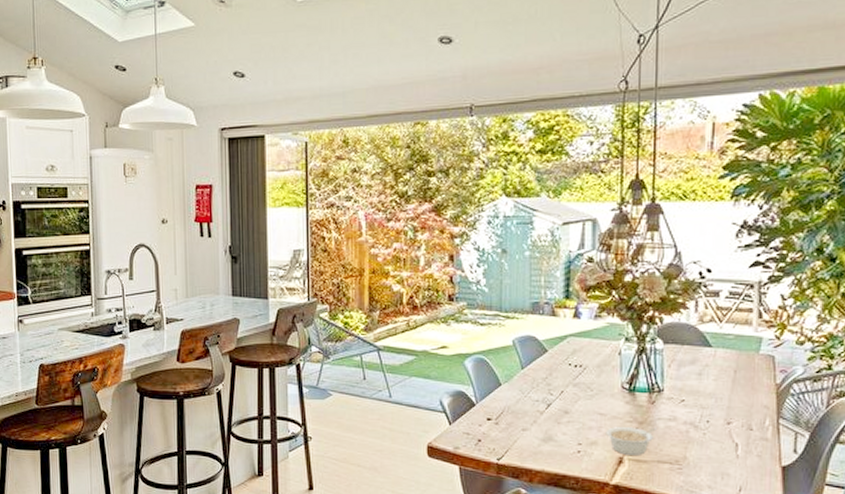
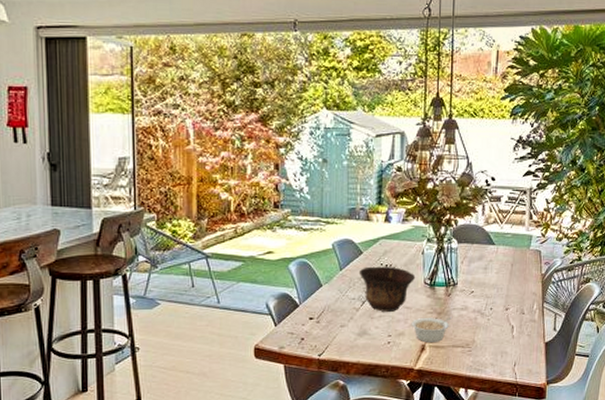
bowl: none [543,366,611,417] -> present [358,266,416,312]

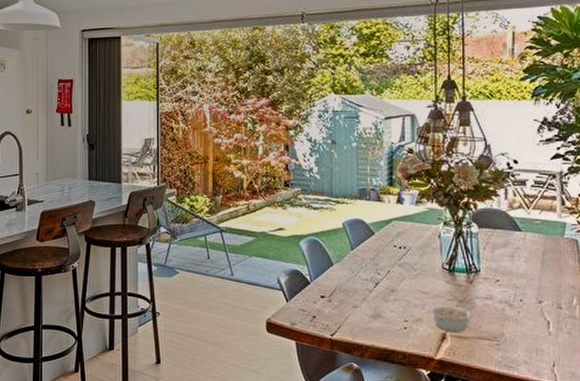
bowl: present [358,266,416,312] -> none [371,247,433,296]

